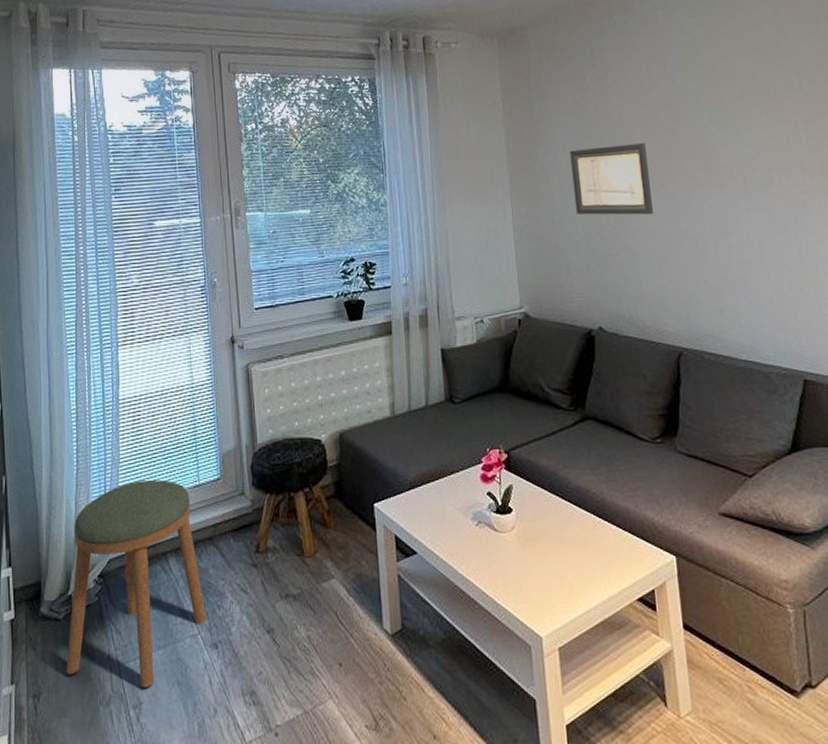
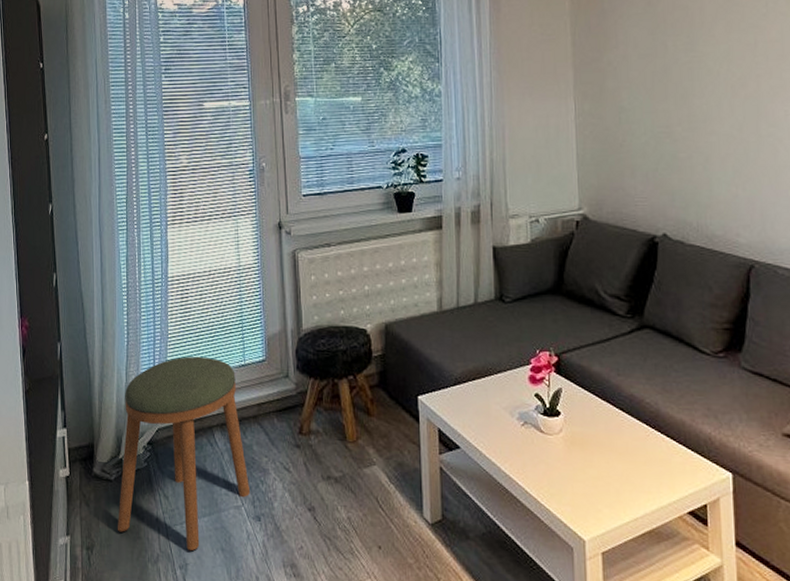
wall art: present [570,143,654,215] -> none [642,40,732,118]

